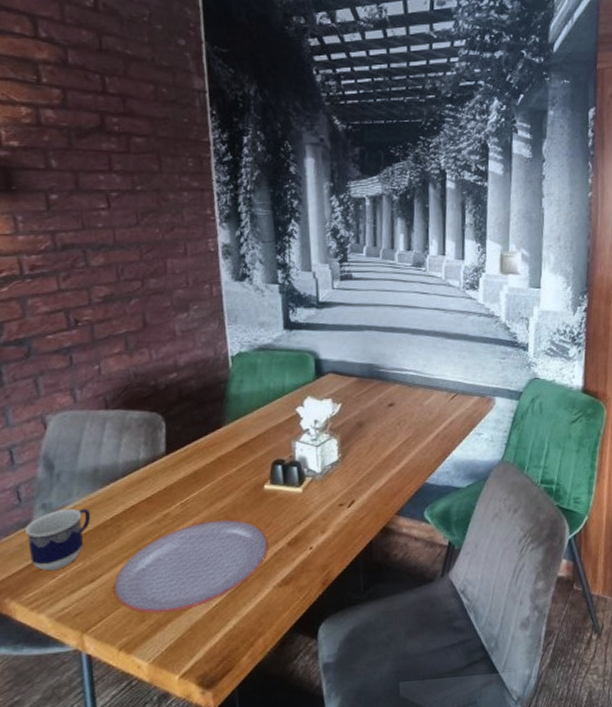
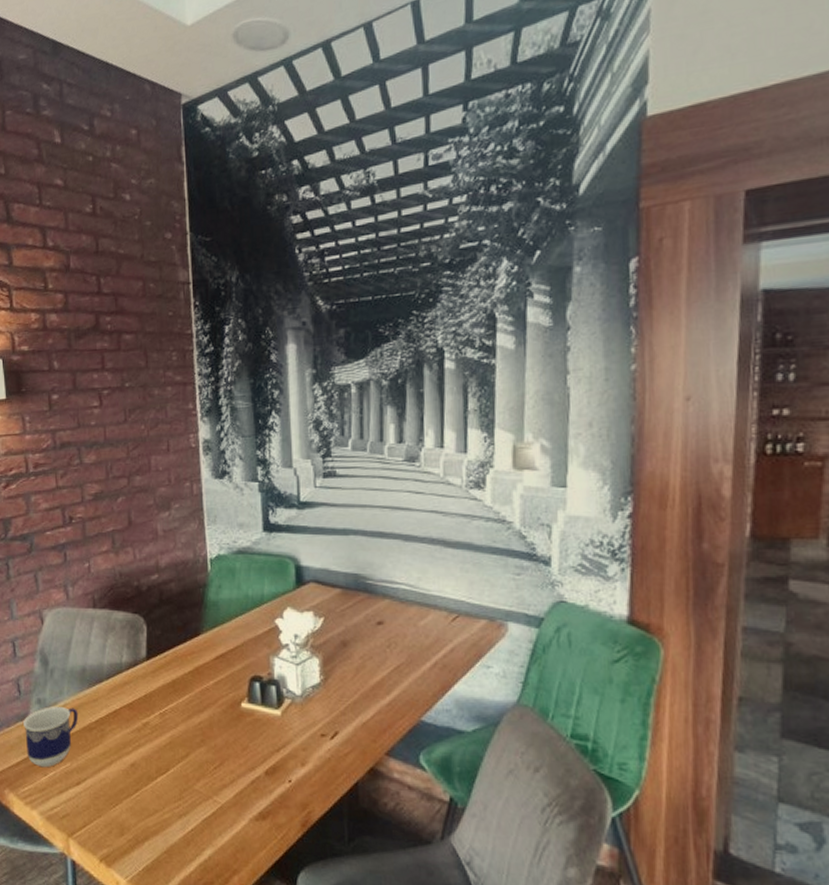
plate: present [114,519,269,614] -> none [97,735,246,830]

